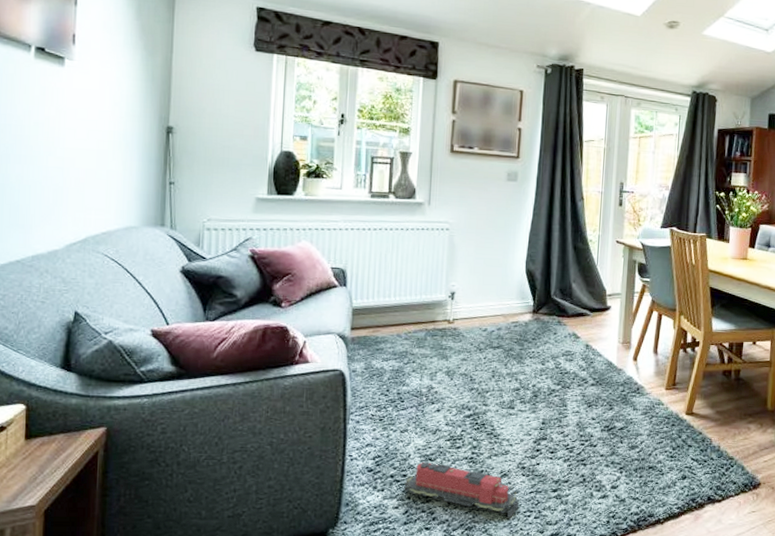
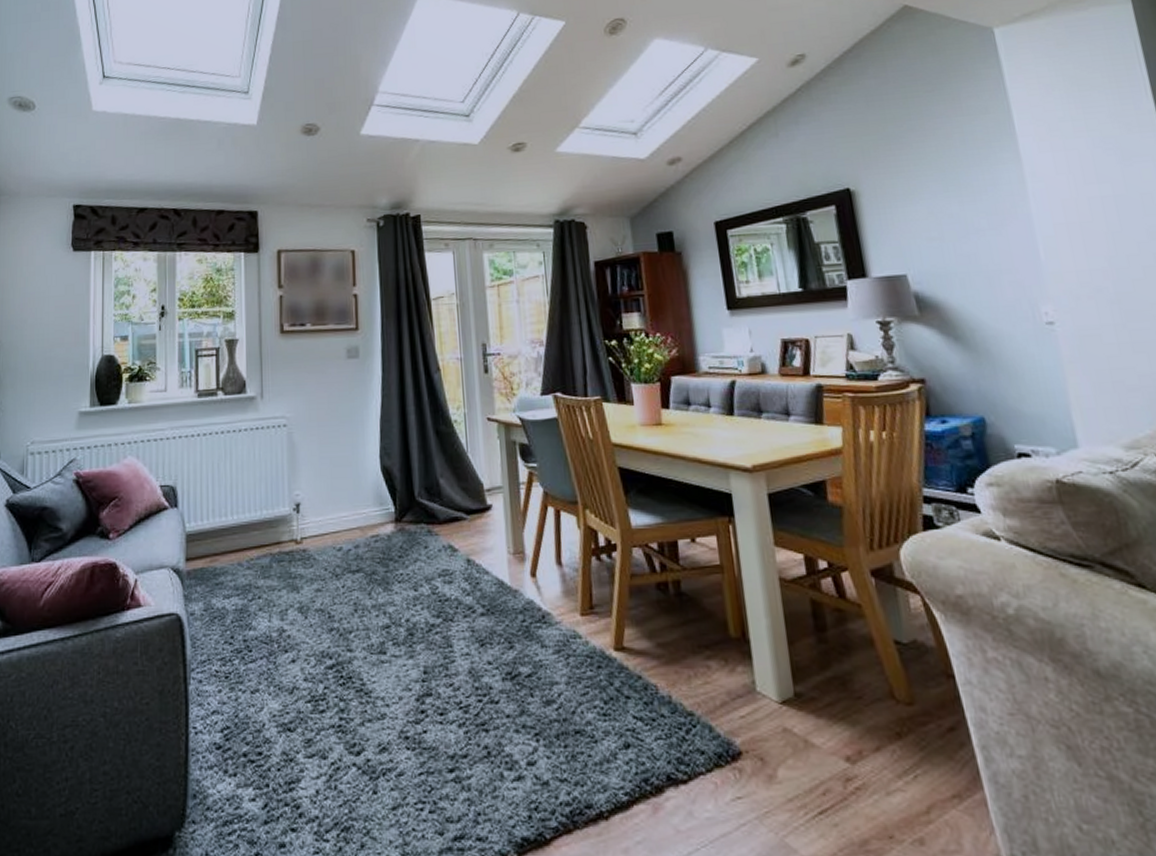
toy train: present [404,461,520,518] -> none [260,733,408,813]

